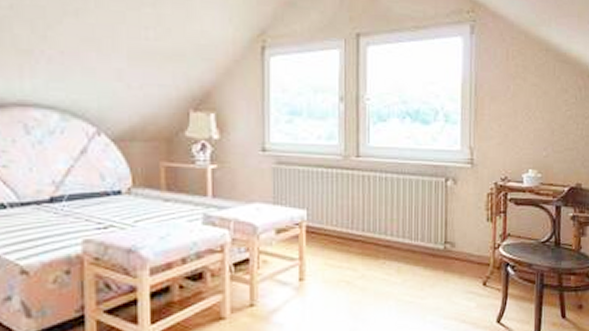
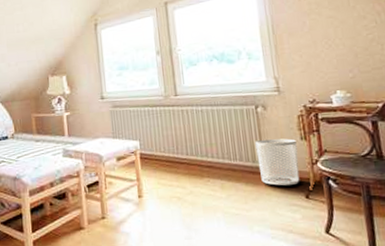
waste bin: none [440,218,482,271] -> present [255,138,300,186]

